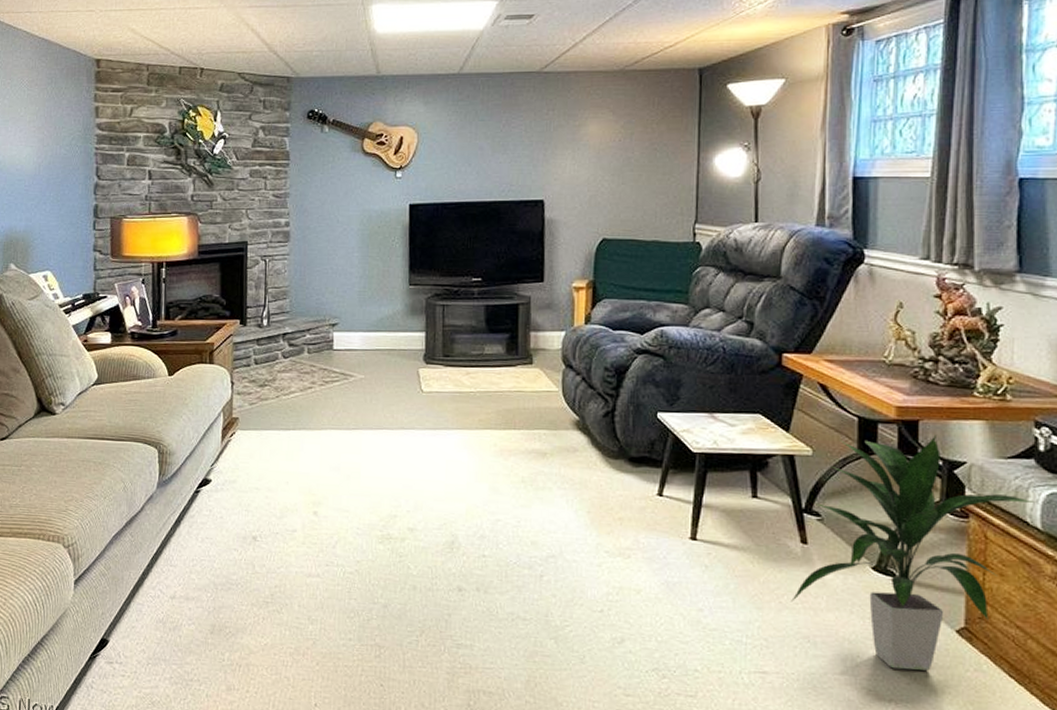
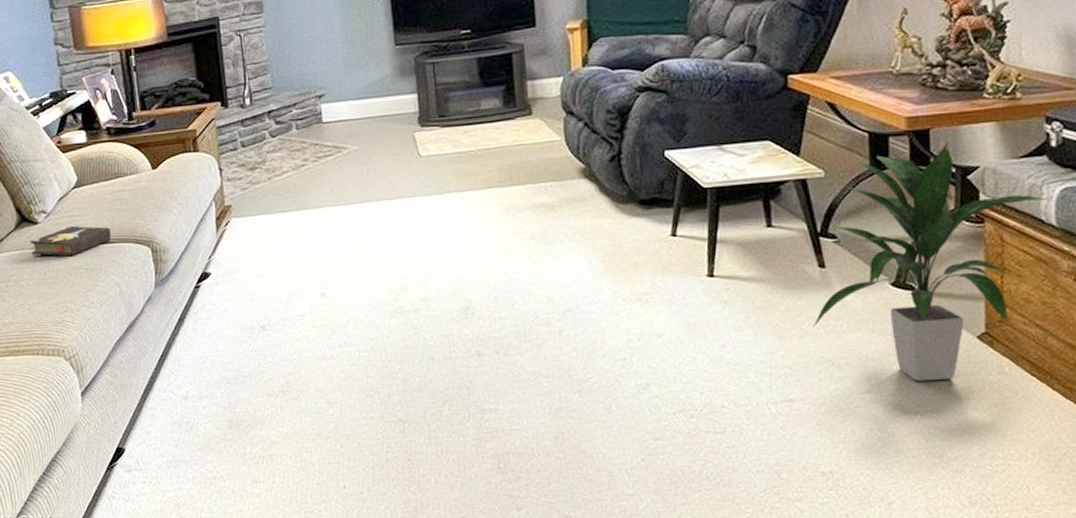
hardback book: none [46,420,122,449] -> present [29,225,111,257]

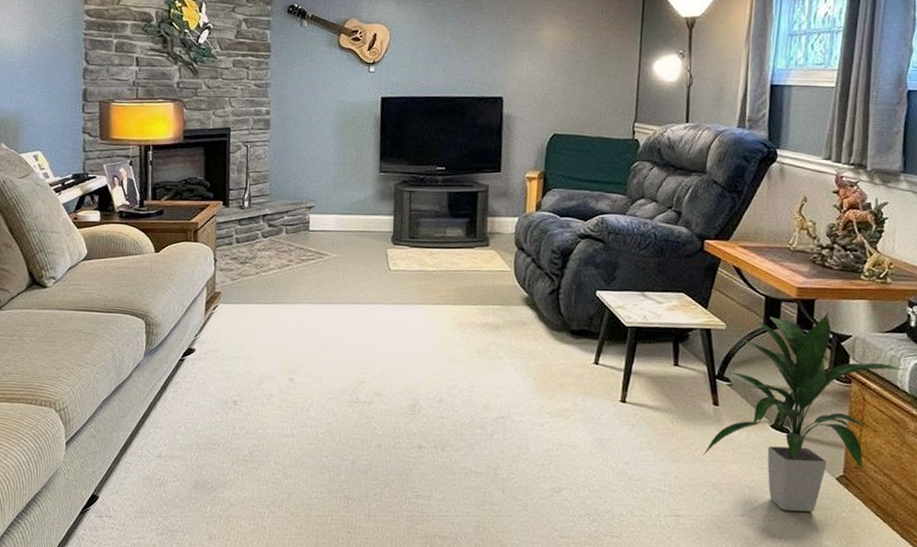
hardback book: present [29,225,111,257] -> none [37,293,111,320]

